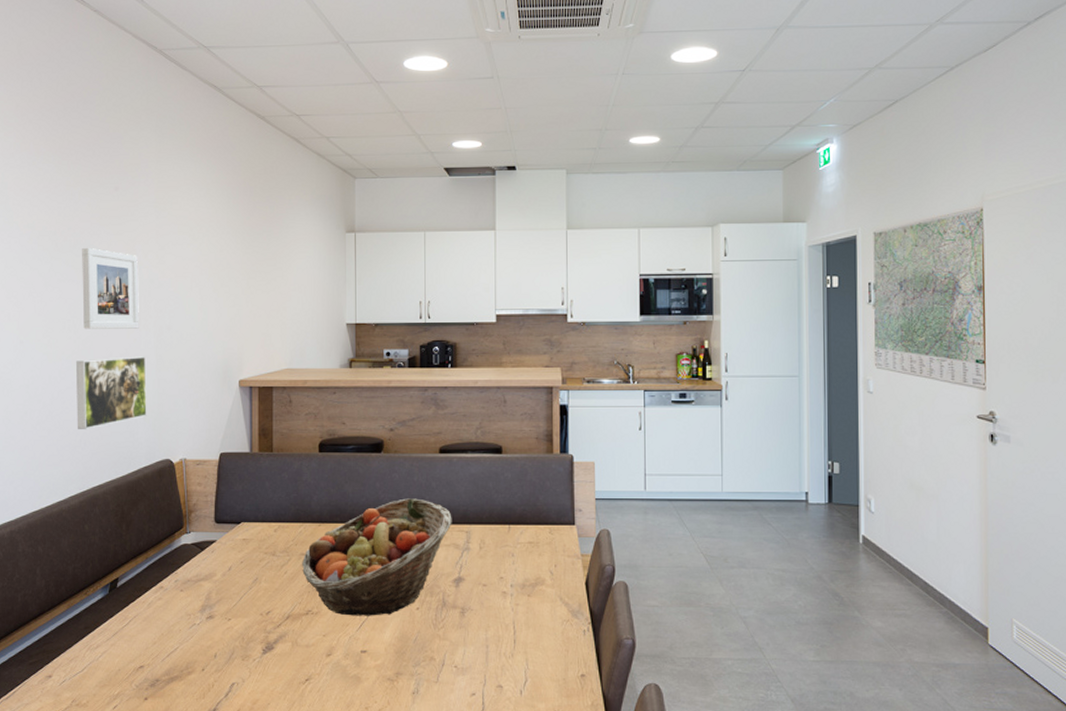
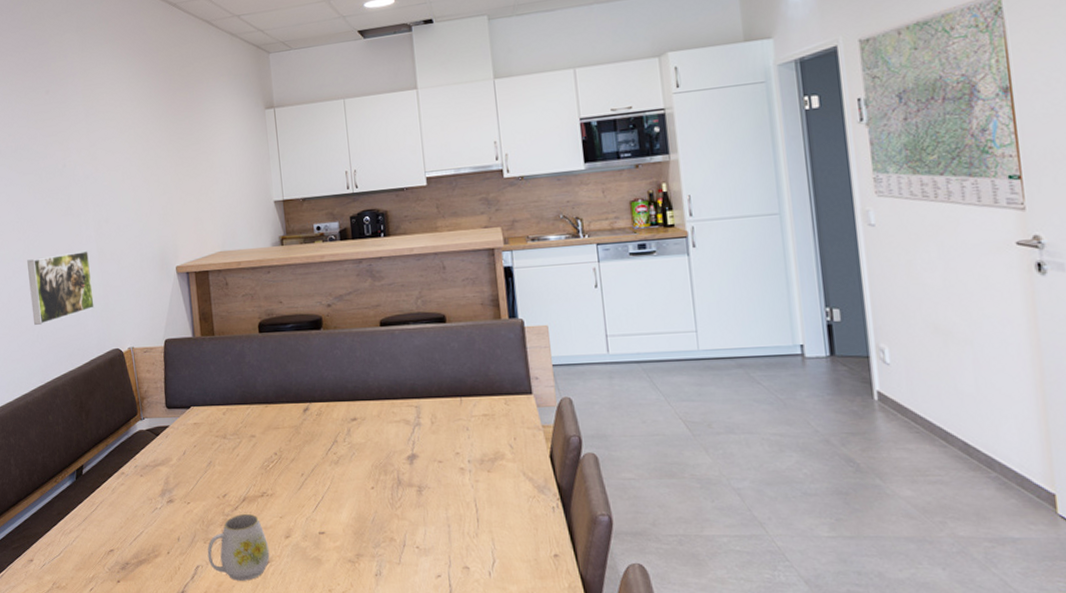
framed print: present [82,247,139,329] -> none [22,151,80,229]
mug: none [244,632,309,698] -> present [207,514,270,581]
fruit basket: present [302,498,452,616] -> none [252,374,400,497]

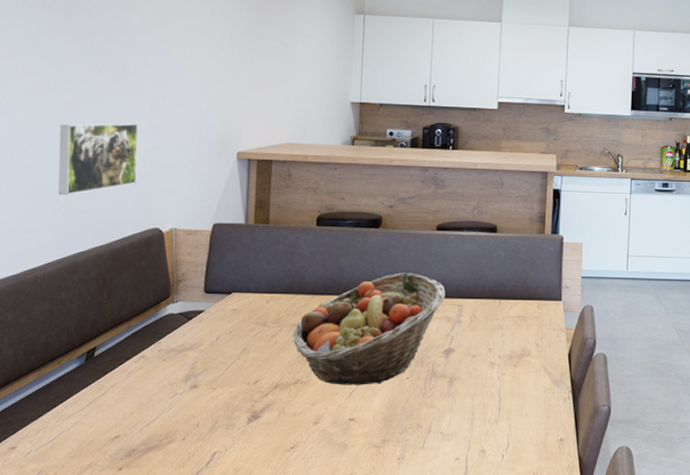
mug: present [207,514,270,581] -> none [227,401,296,466]
fruit basket: none [252,374,400,497] -> present [293,272,446,385]

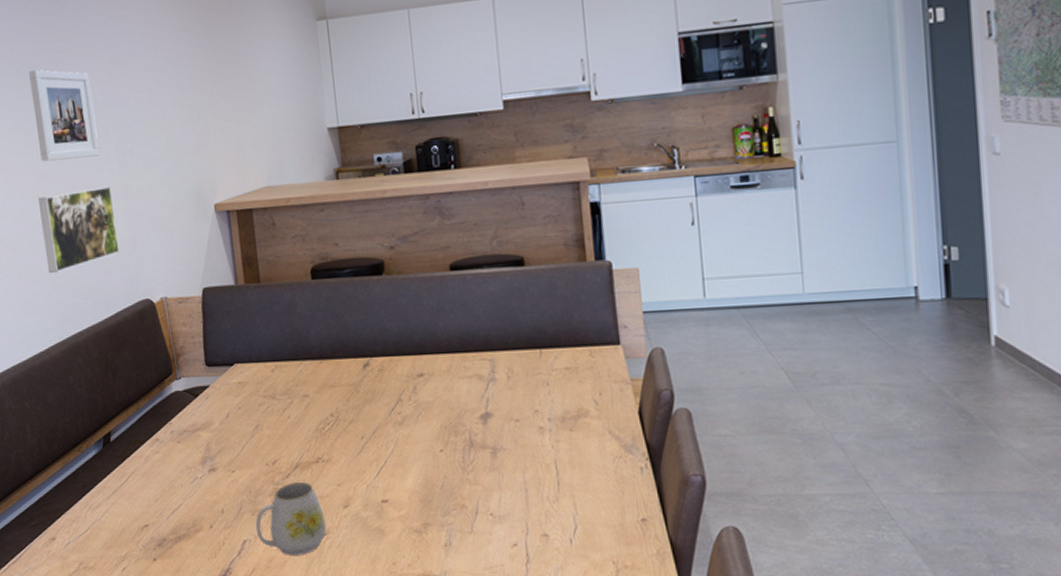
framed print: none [70,9,135,95] -> present [29,69,100,162]
mug: none [227,401,296,466] -> present [255,482,327,555]
fruit basket: present [293,272,446,385] -> none [305,325,473,462]

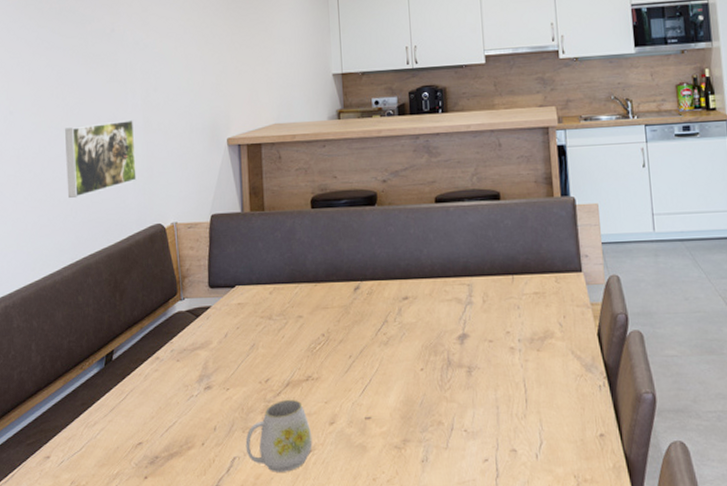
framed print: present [29,69,100,162] -> none [67,13,126,96]

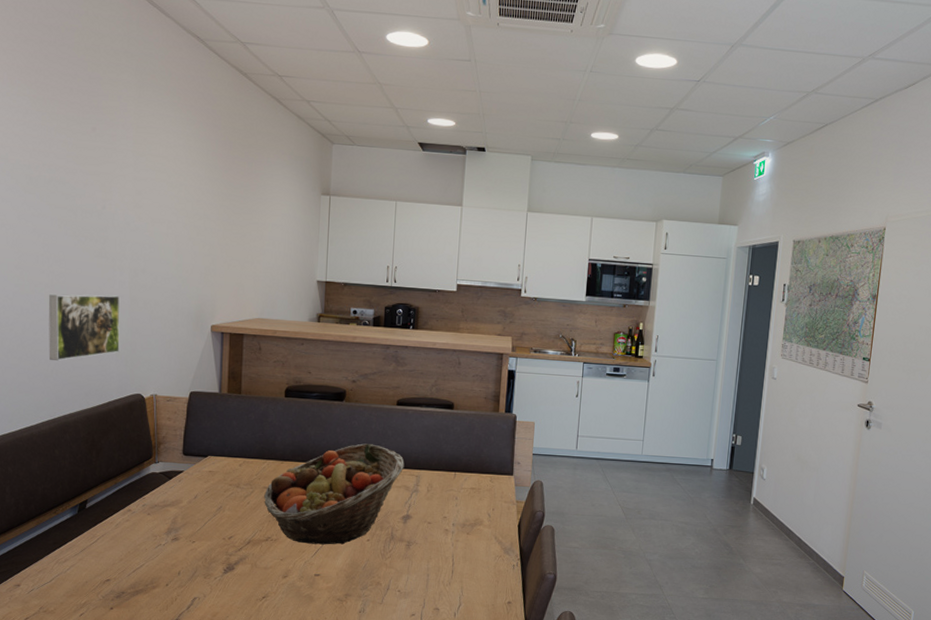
mug: present [245,400,313,472] -> none [206,555,267,613]
fruit basket: none [299,252,453,380] -> present [264,443,405,545]

